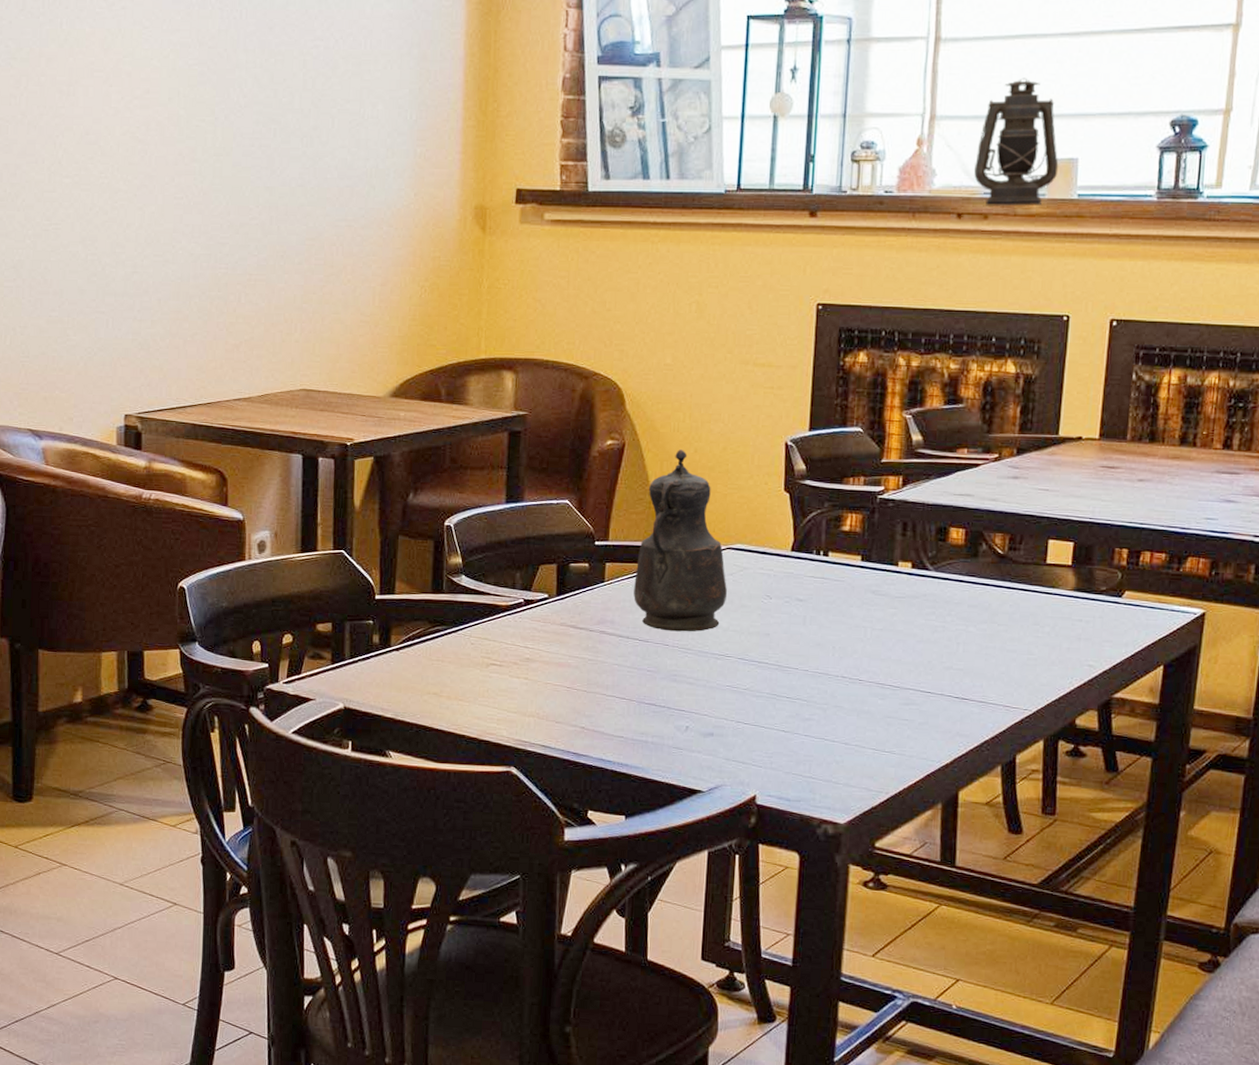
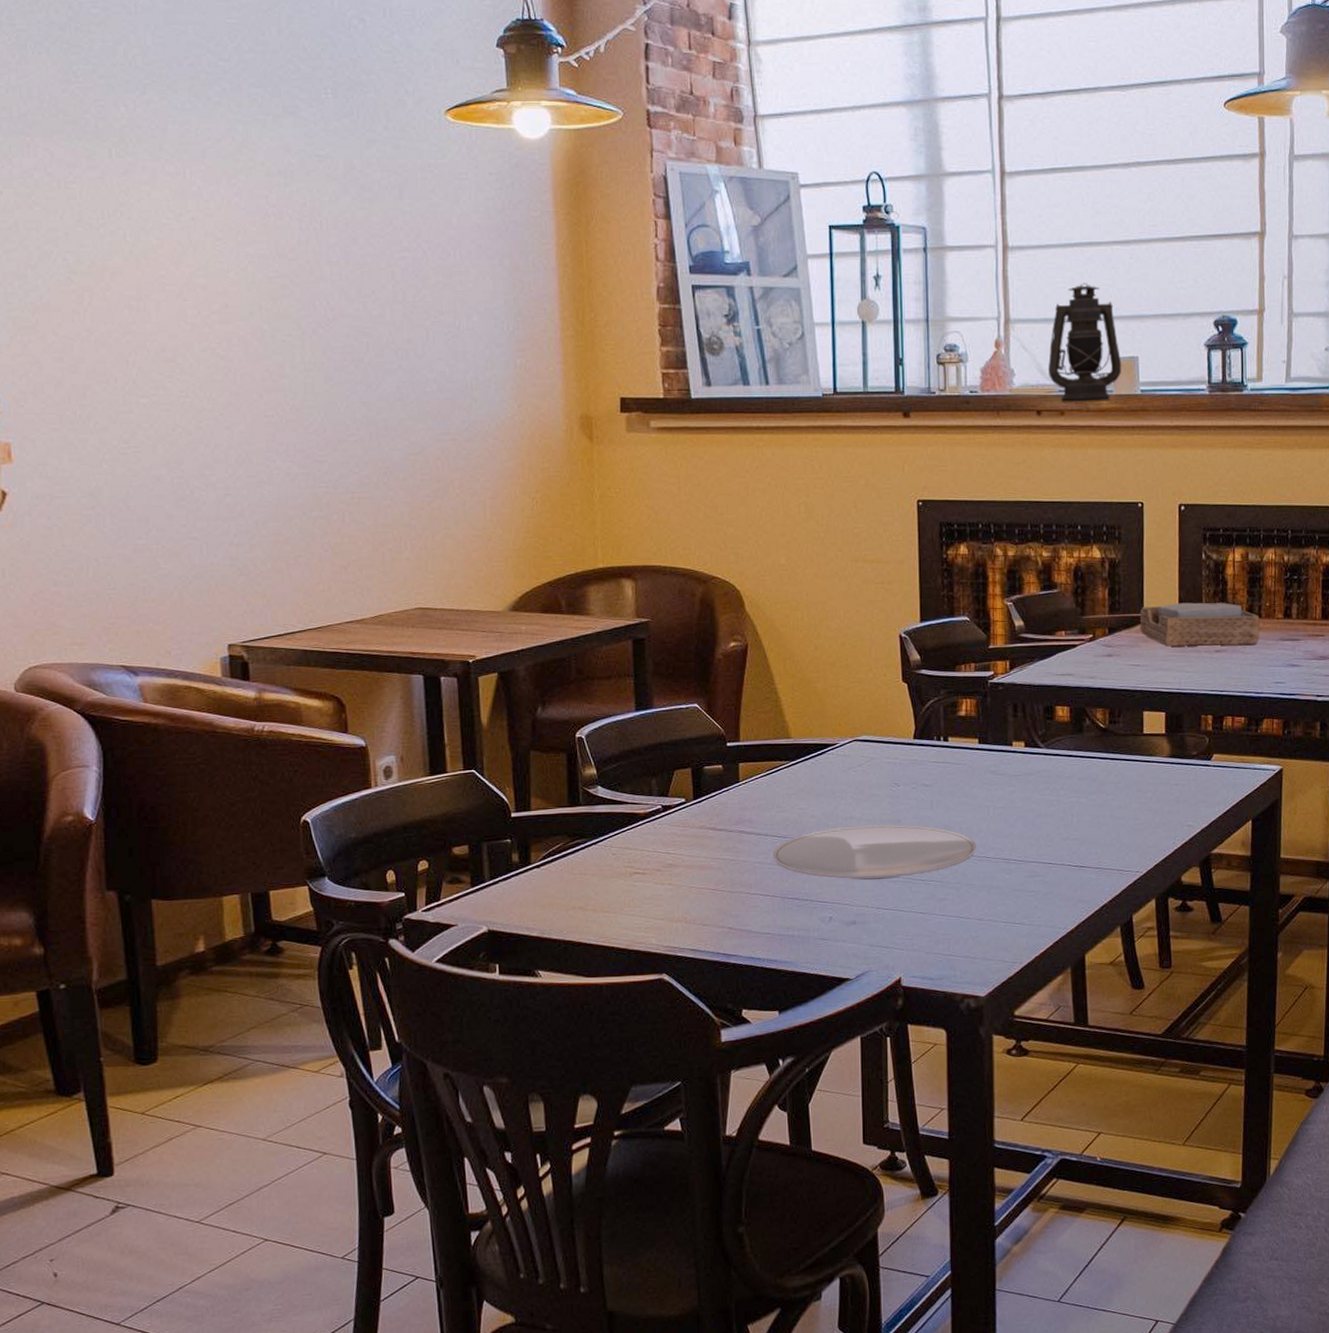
plate: none [633,636,850,693] -> present [773,824,977,880]
coffeepot: present [634,450,727,632] -> none [768,647,857,826]
napkin holder: none [1053,425,1194,477] -> present [1139,602,1260,647]

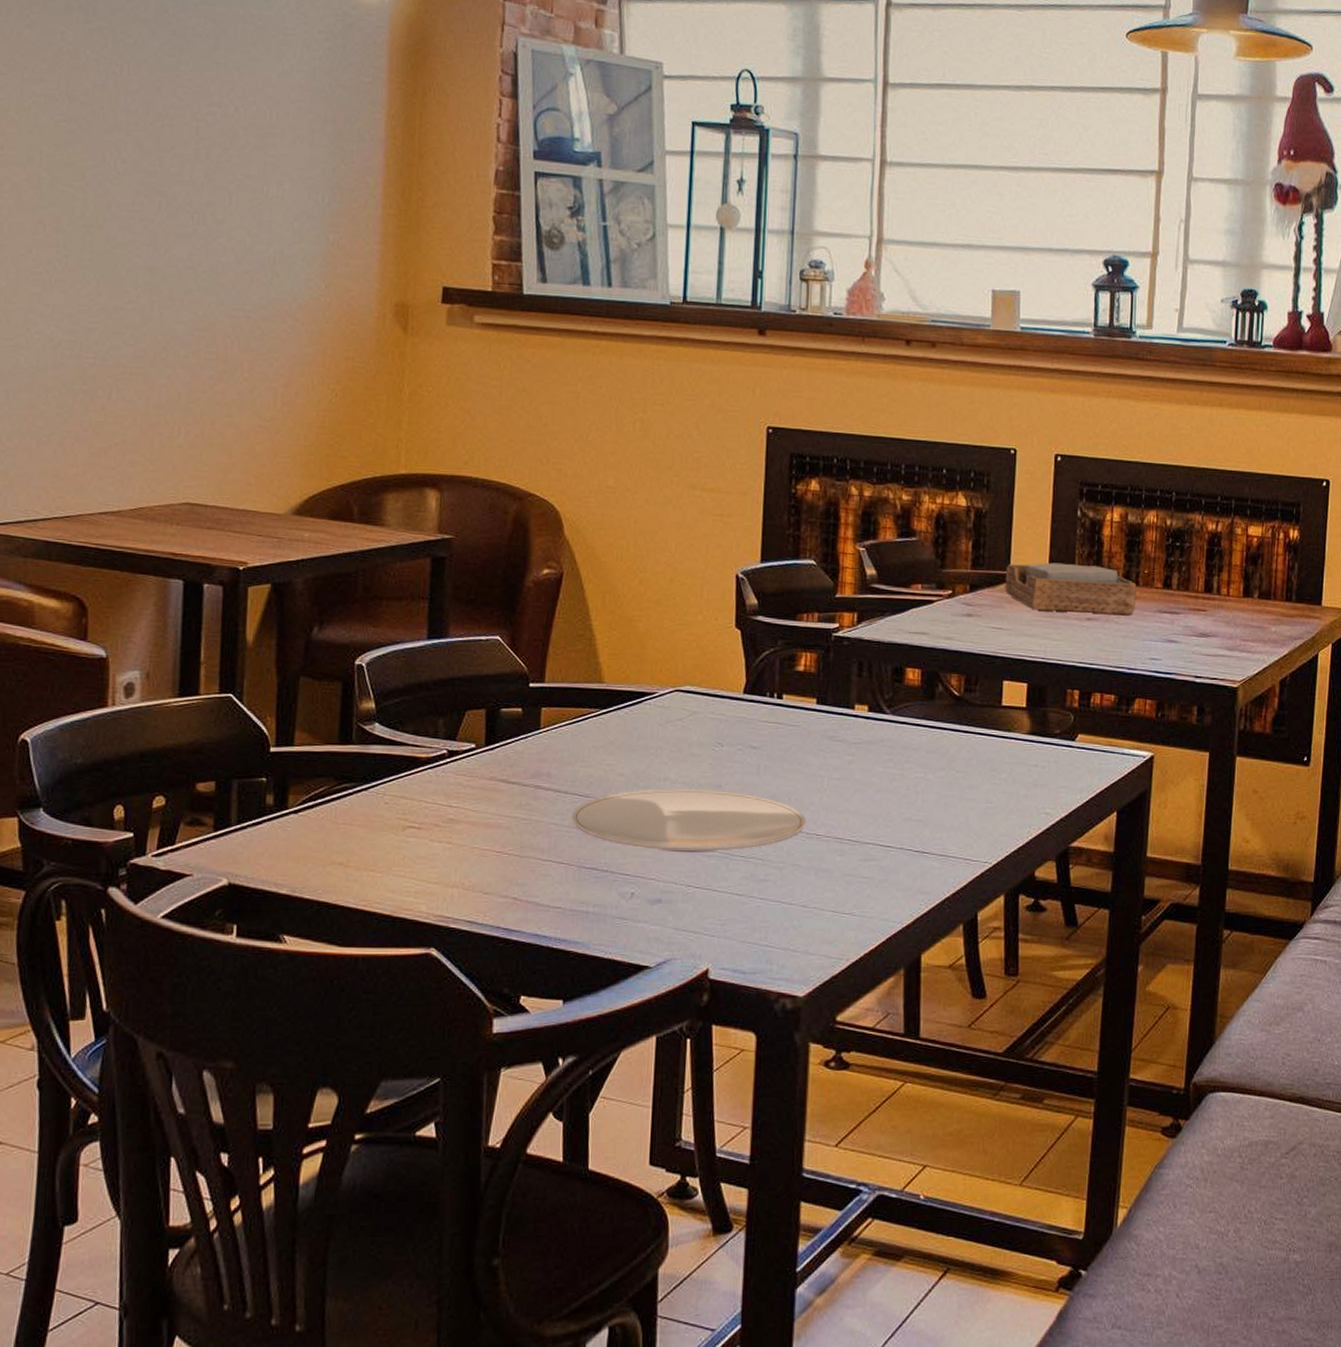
lantern: present [1047,282,1122,403] -> none [920,207,1002,337]

